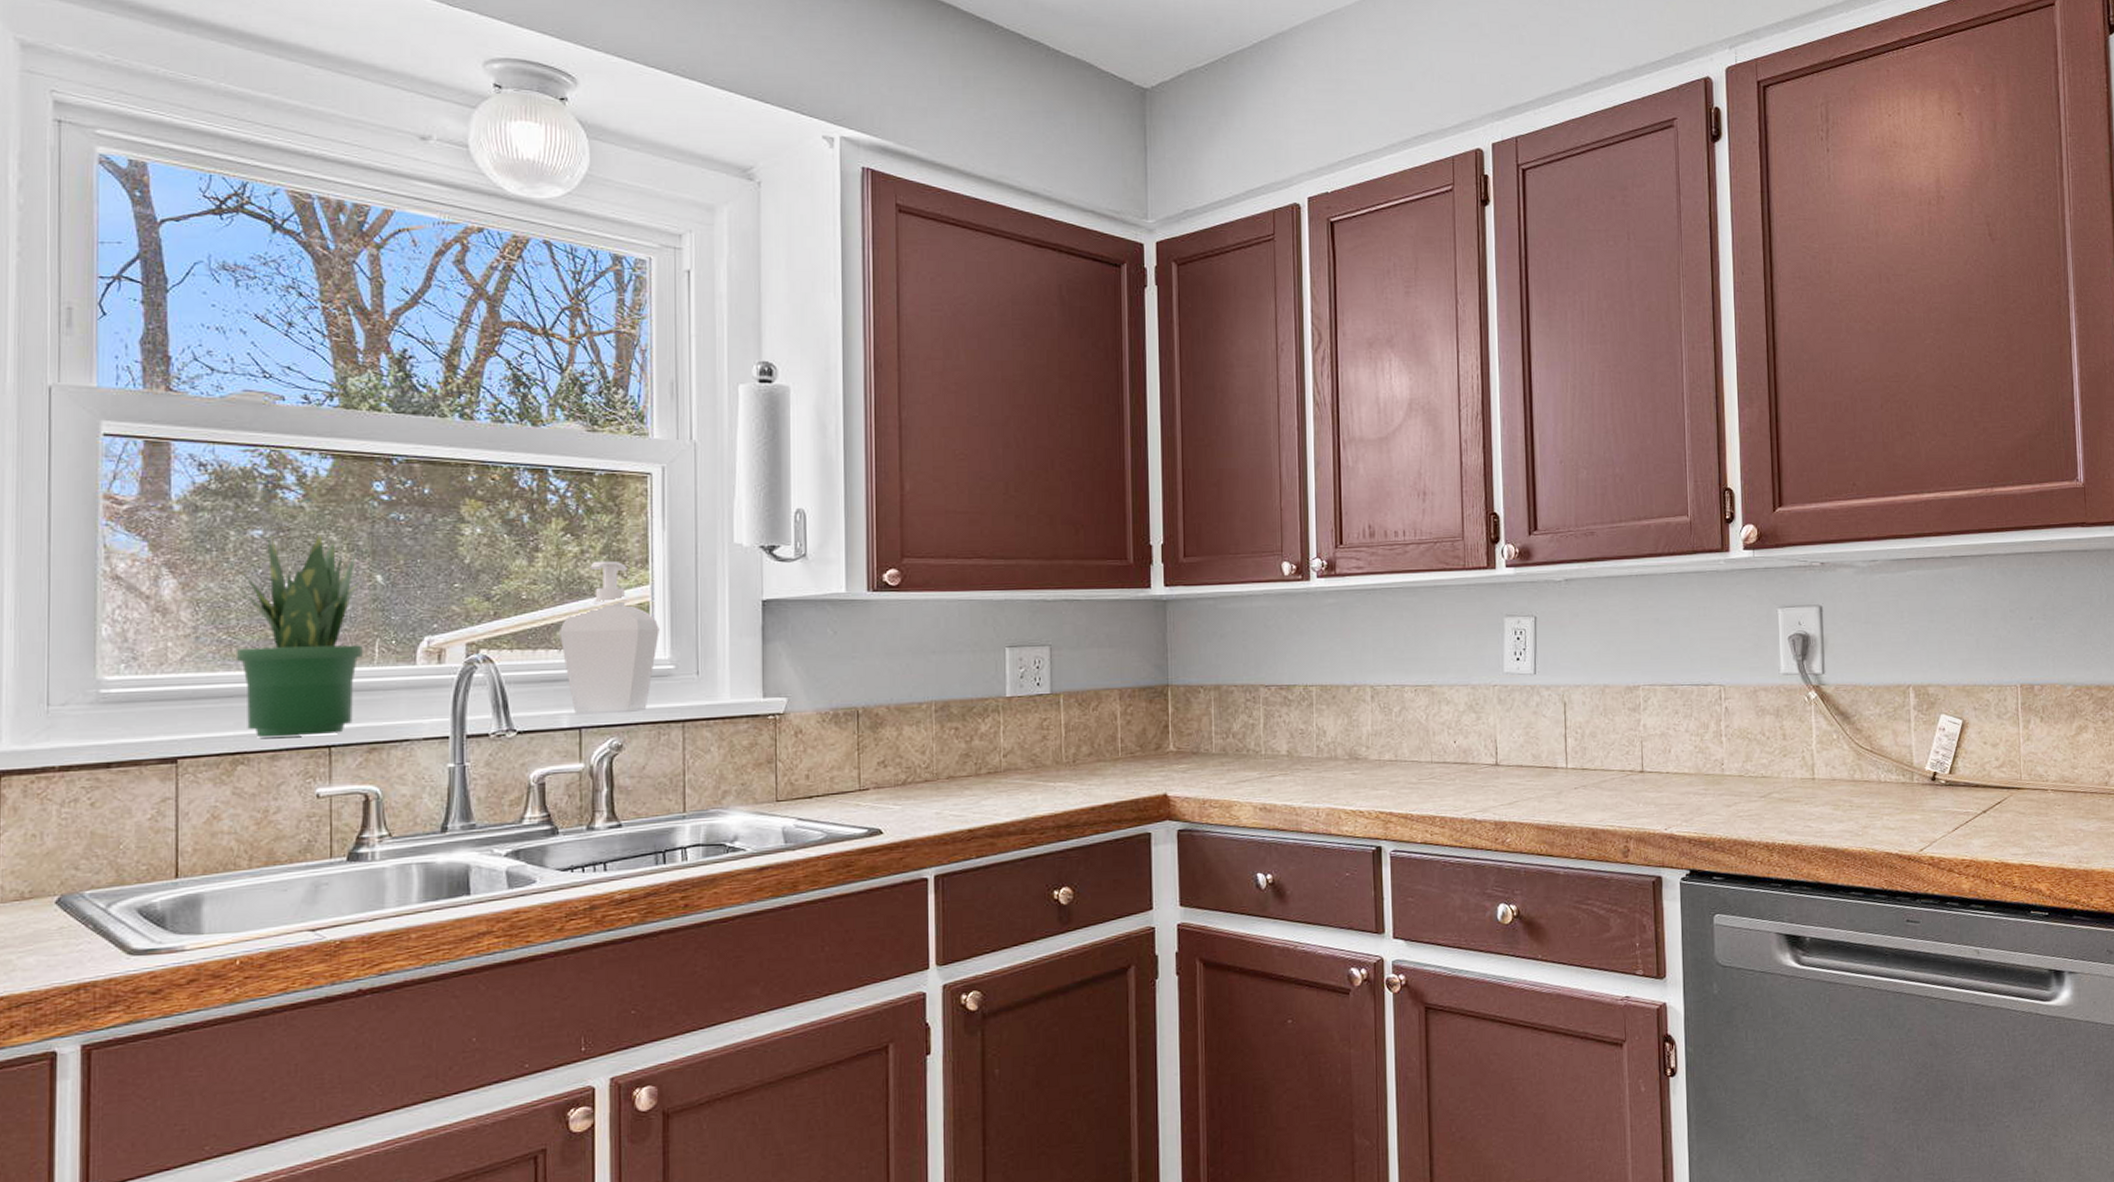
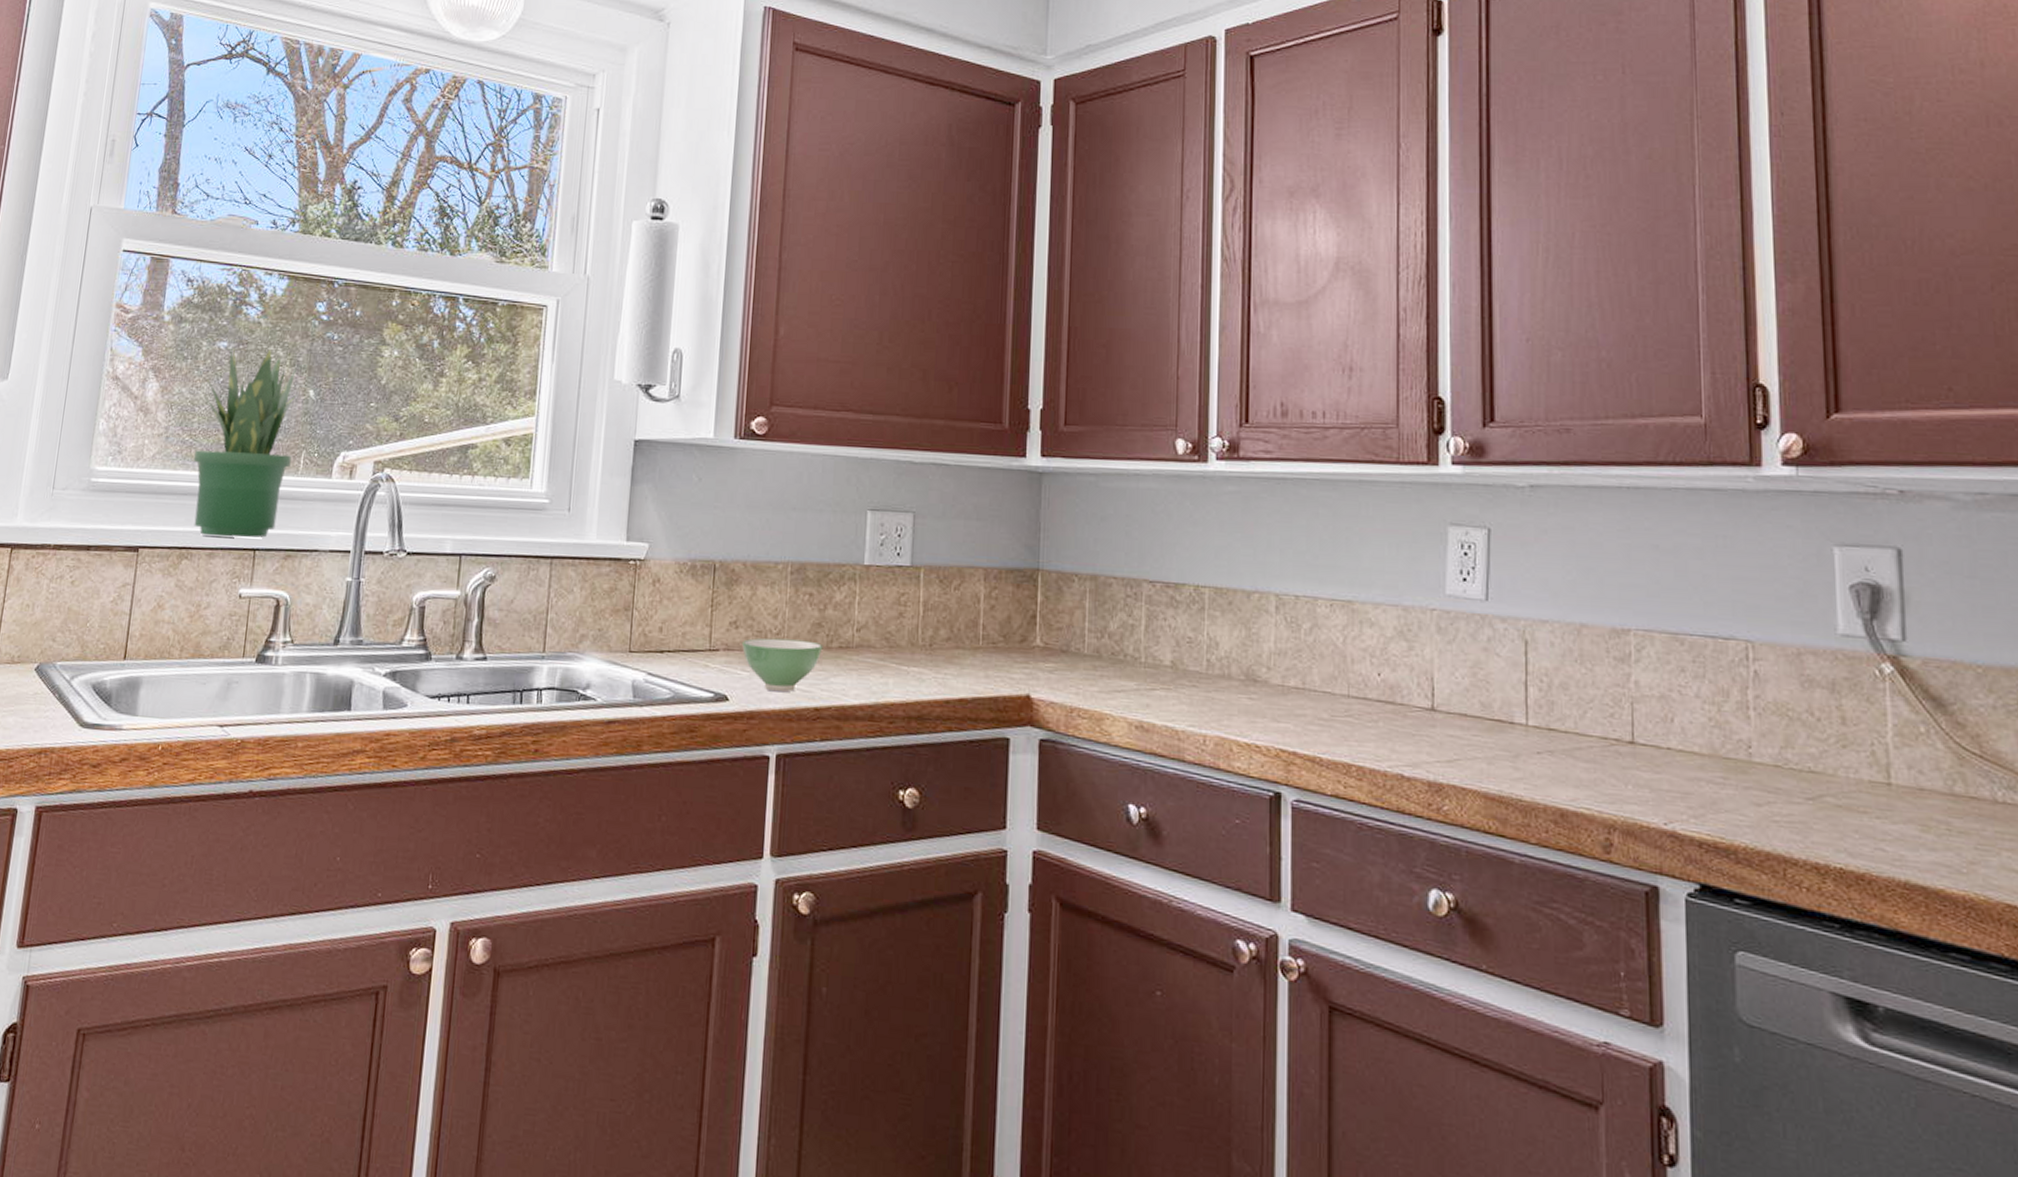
soap bottle: present [560,560,660,715] -> none [452,389,540,545]
bowl: none [891,770,972,820] -> present [741,638,823,692]

